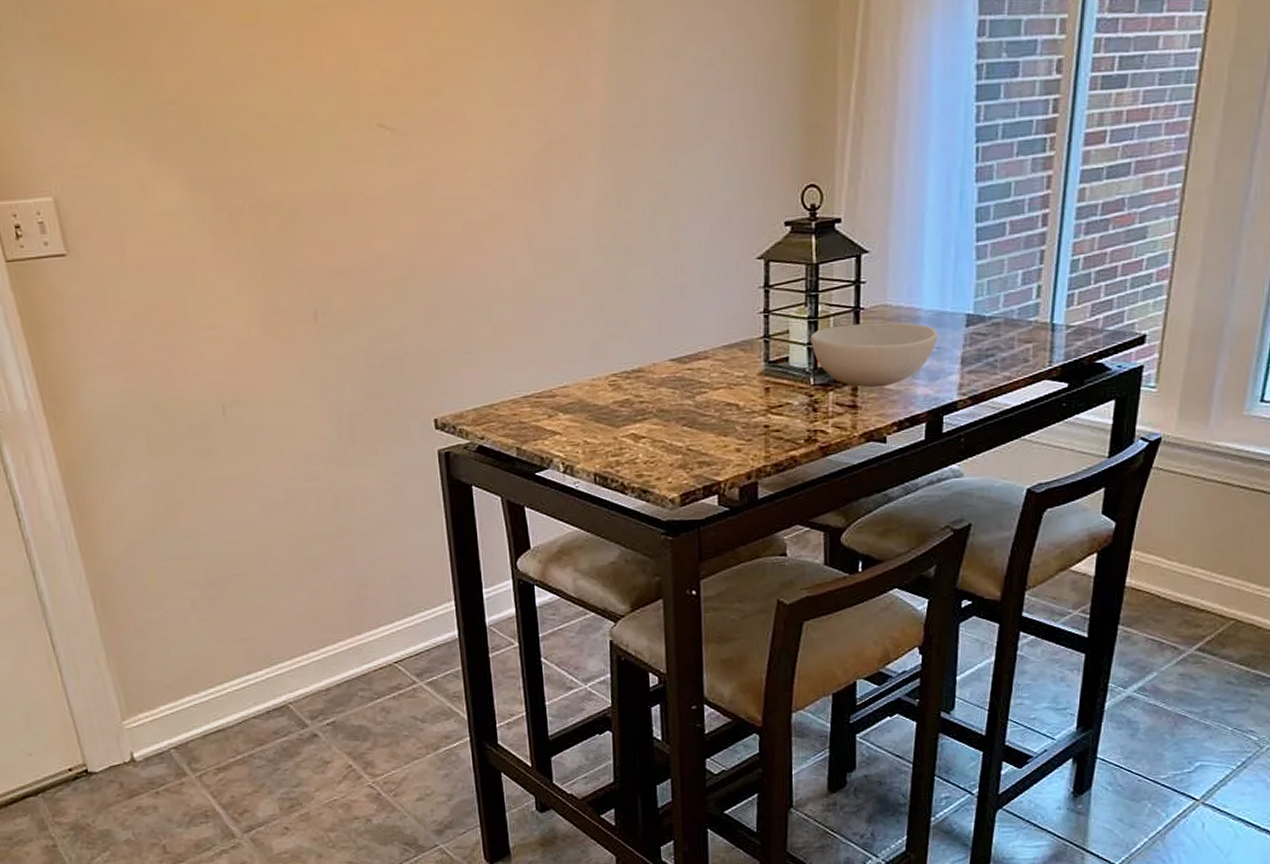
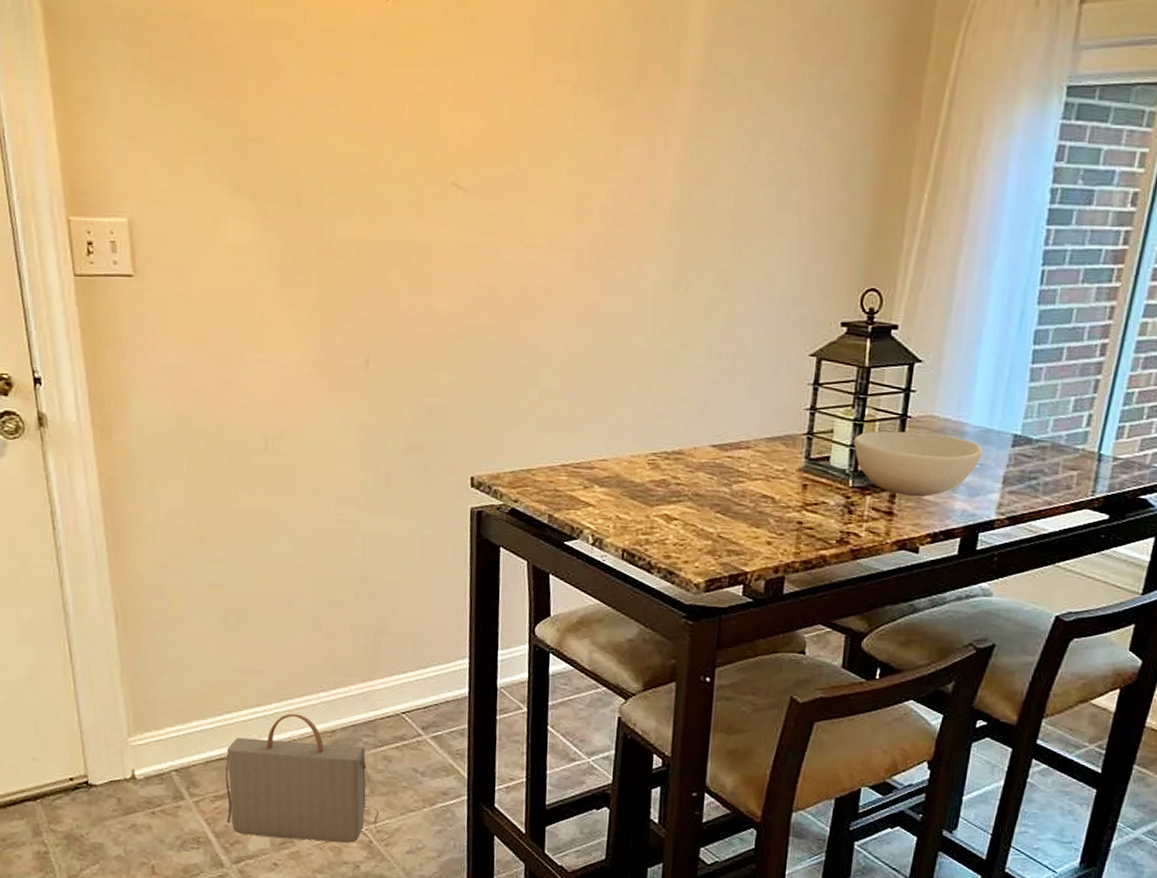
shopping bag: none [223,676,384,803] -> present [225,713,379,843]

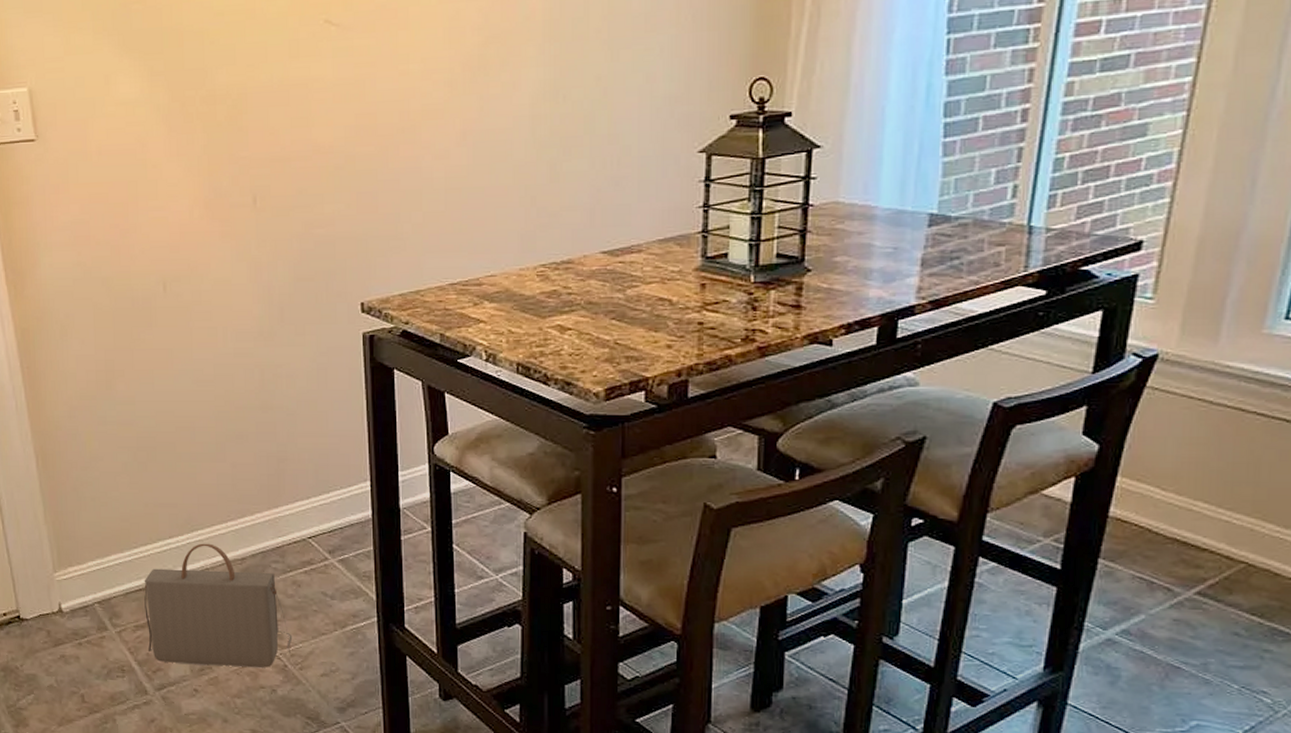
bowl: present [854,430,983,498] -> none [753,219,896,288]

